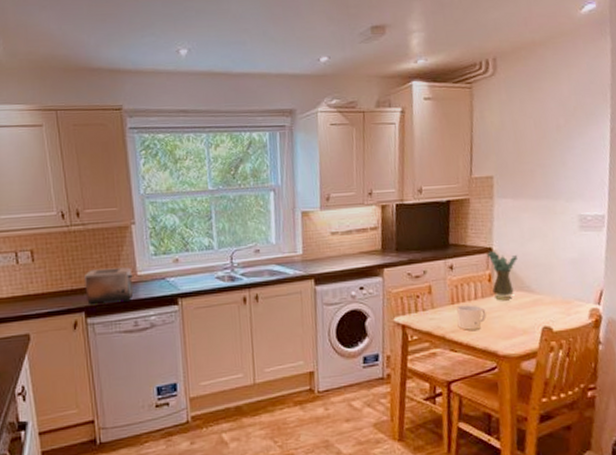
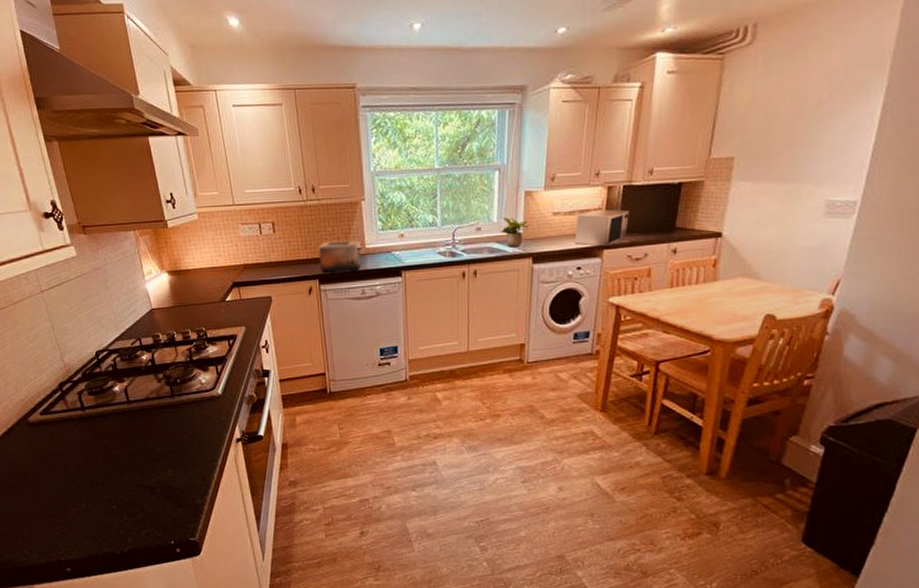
potted plant: none [279,238,307,269] -> present [500,217,528,247]
microwave: none [354,227,405,266] -> present [575,209,630,247]
mug: present [456,305,487,331] -> none [674,289,706,314]
vase: present [487,250,518,301] -> none [716,235,750,287]

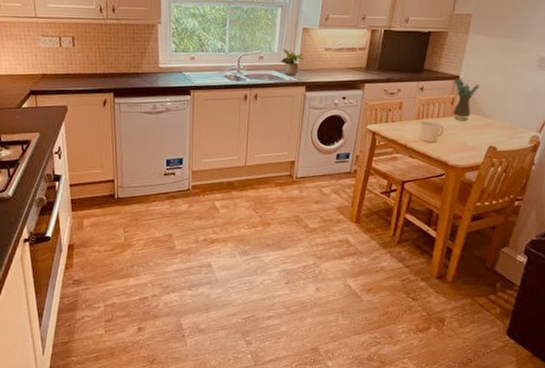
toaster: present [319,240,362,272] -> none [115,58,155,88]
microwave: present [575,209,630,247] -> none [342,48,389,81]
mug: none [674,289,706,314] -> present [419,121,444,142]
vase: none [716,235,750,287] -> present [453,78,480,122]

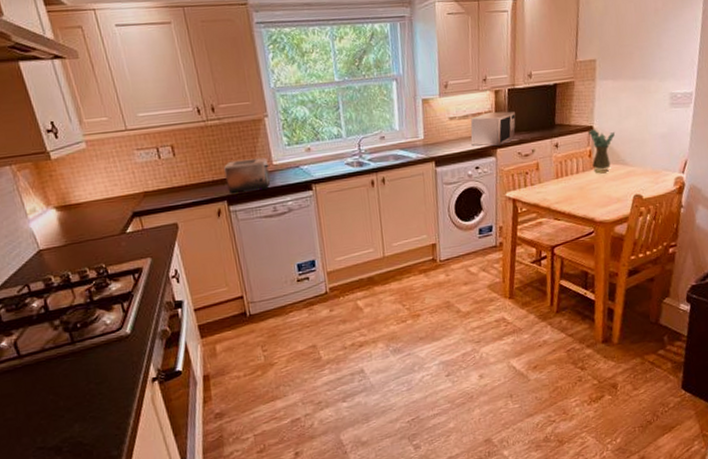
toaster: none [115,58,155,88] -> present [224,157,271,193]
potted plant: present [279,49,304,76] -> none [402,124,428,153]
microwave: none [342,48,389,81] -> present [470,111,516,147]
mug: present [419,121,444,142] -> none [560,178,586,201]

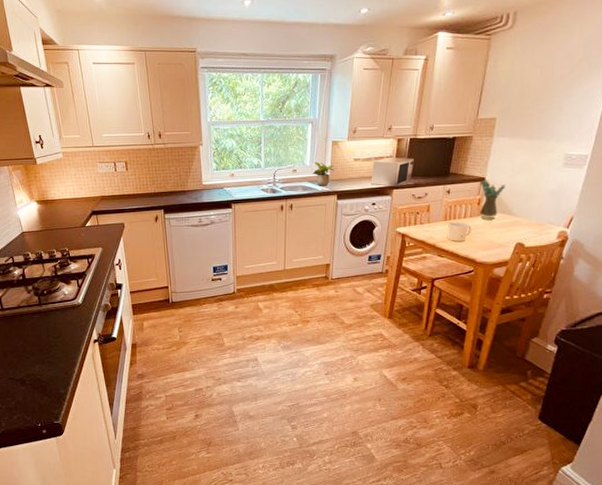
toaster: present [224,157,271,193] -> none [164,178,199,204]
potted plant: none [402,124,428,153] -> present [311,161,334,186]
mug: none [560,178,586,201] -> present [447,222,471,241]

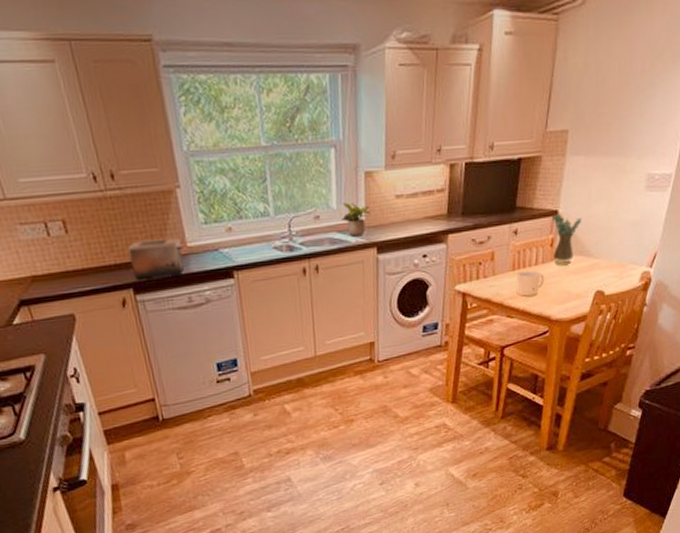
toaster: none [164,178,199,204] -> present [128,237,185,280]
microwave: present [371,157,415,187] -> none [419,189,473,232]

